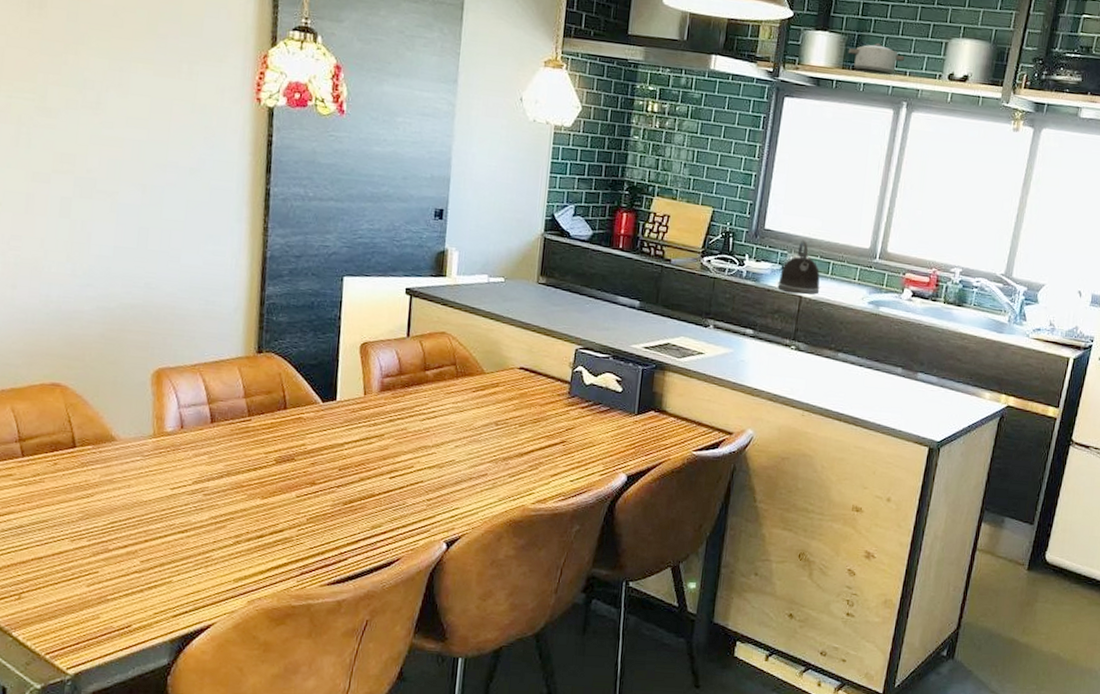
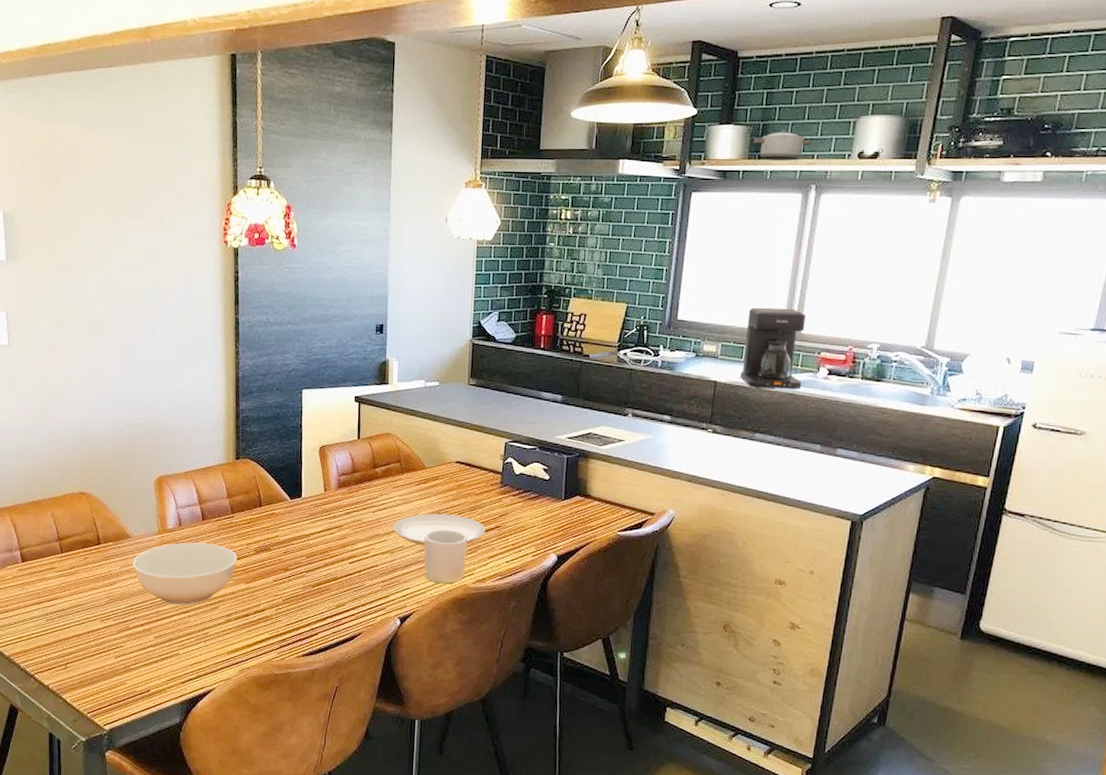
bowl: none [117,448,253,523] -> present [132,542,237,605]
plate: none [443,424,549,460] -> present [393,513,485,546]
mug: none [477,442,528,504] -> present [423,529,467,584]
kettle: present [777,240,820,295] -> none [692,328,734,380]
coffee maker: none [826,222,892,310] -> present [740,307,806,389]

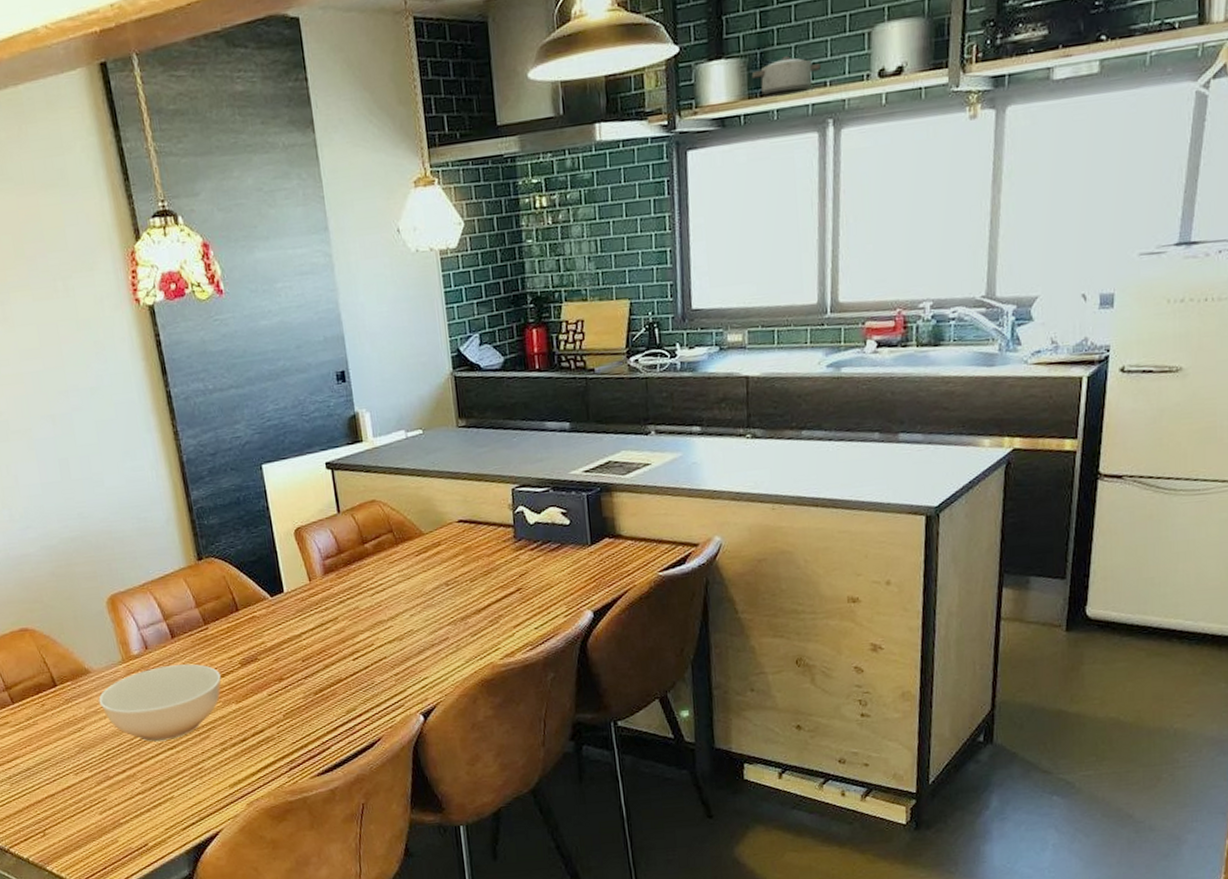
plate: present [393,513,485,546] -> none [396,583,505,626]
mug: present [423,529,467,584] -> none [435,601,490,666]
coffee maker: present [740,307,806,389] -> none [774,274,848,377]

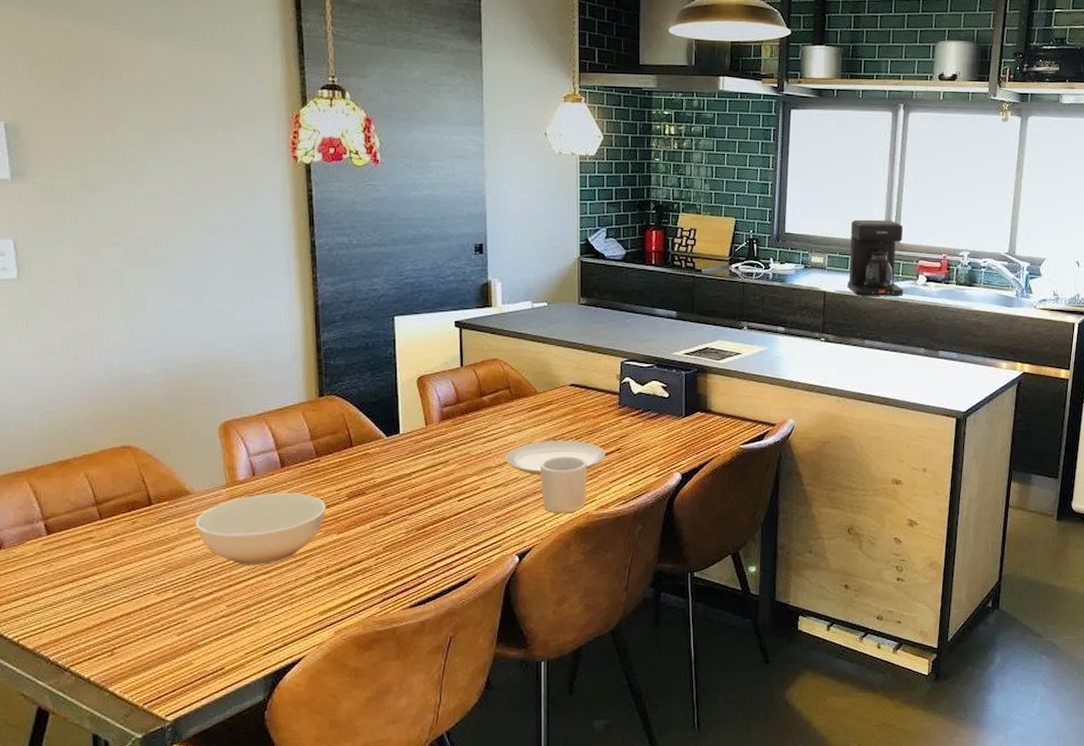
plate: none [396,583,505,626] -> present [505,440,605,475]
mug: none [435,601,490,666] -> present [541,456,587,514]
cooking pot: present [751,55,821,97] -> none [845,51,897,81]
coffee maker: none [774,274,848,377] -> present [847,219,904,296]

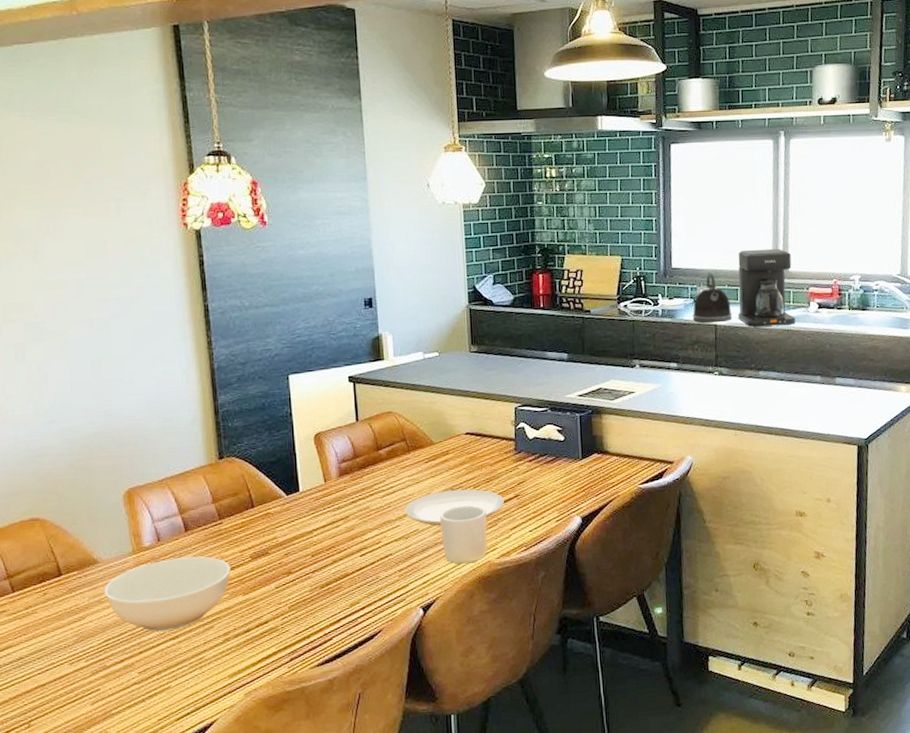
kettle: none [803,240,842,290] -> present [692,272,732,323]

